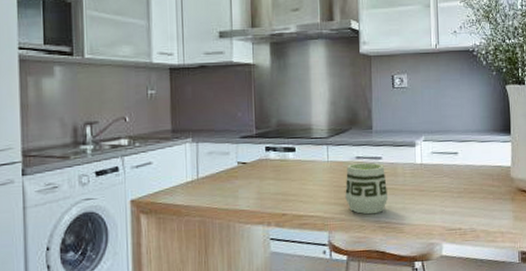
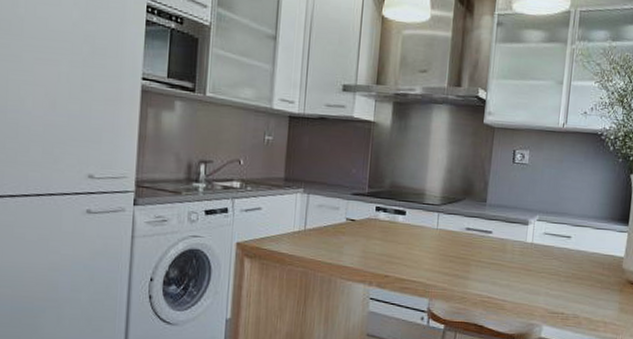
cup: present [345,162,389,214] -> none [450,234,494,288]

